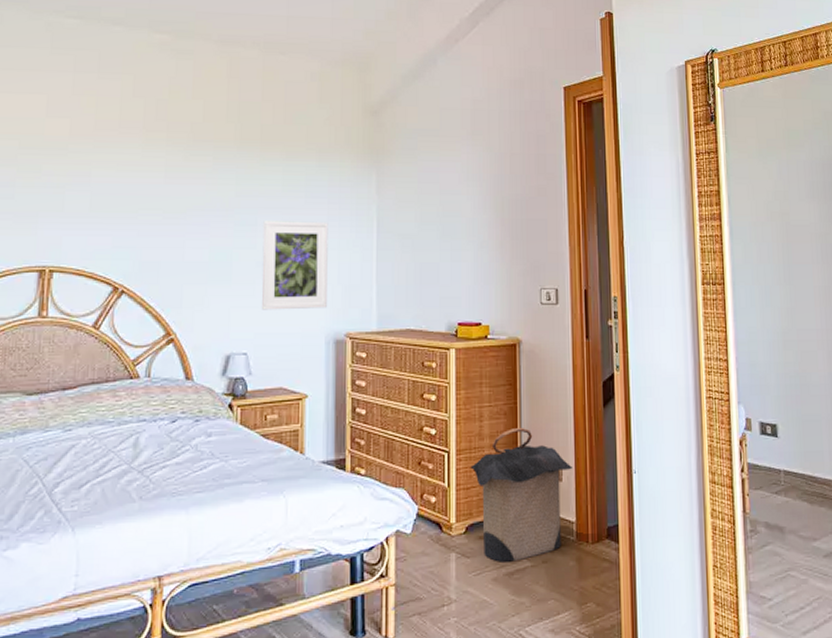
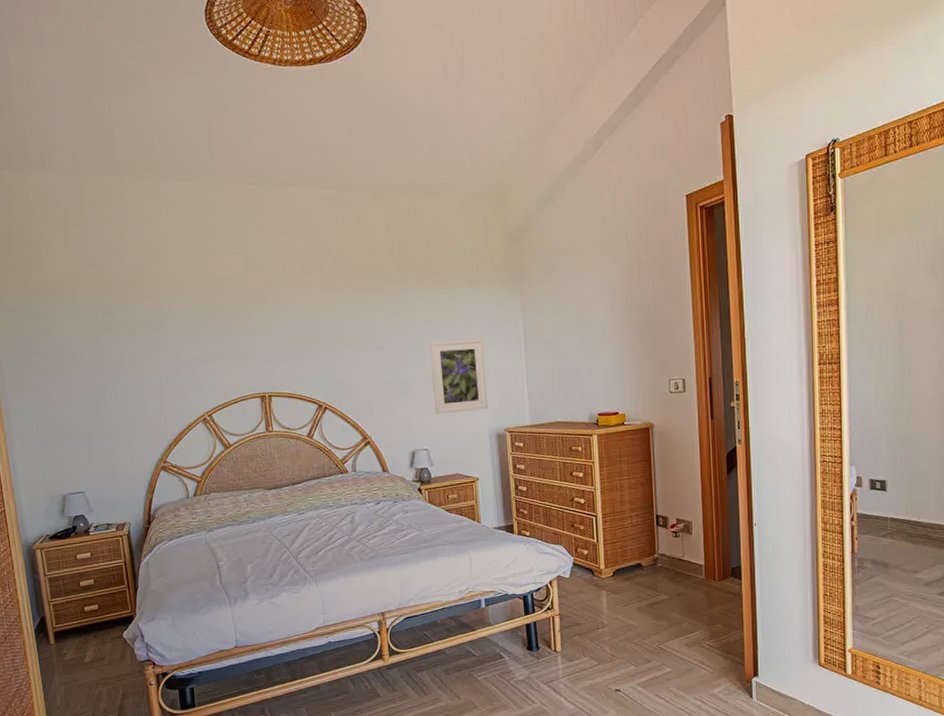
laundry hamper: present [470,428,572,562] -> none [615,494,701,597]

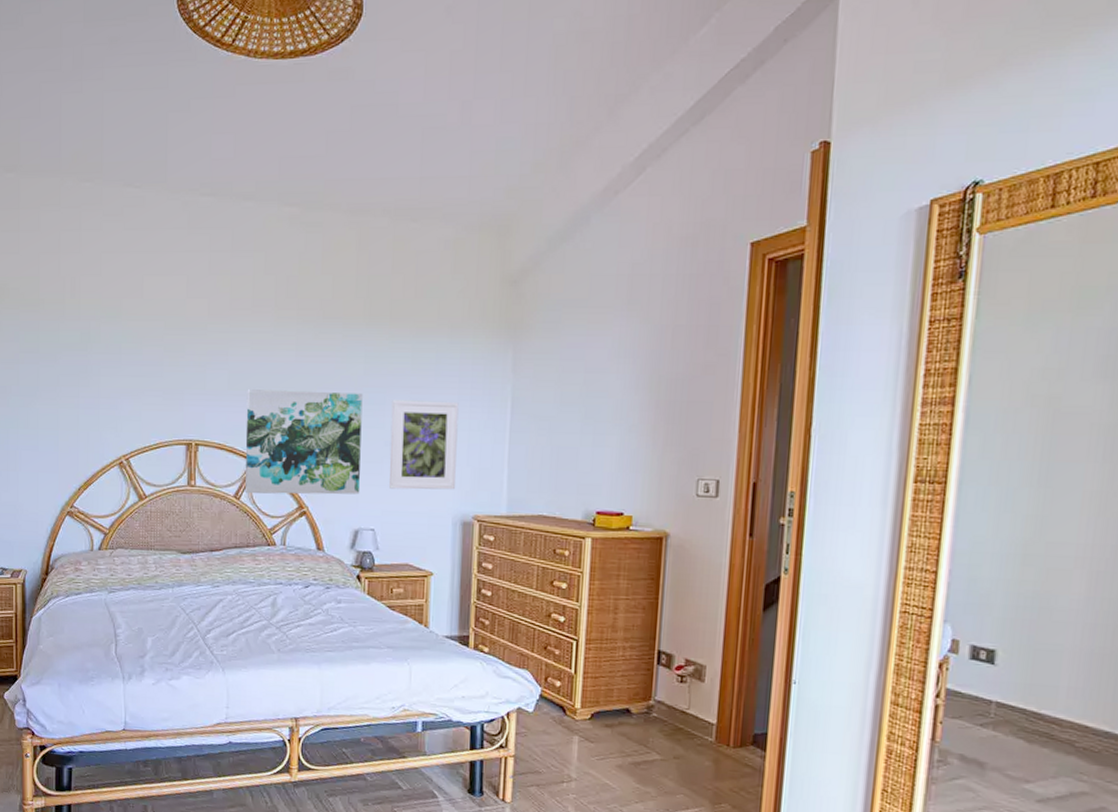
wall art: none [307,339,413,433] -> present [245,388,363,495]

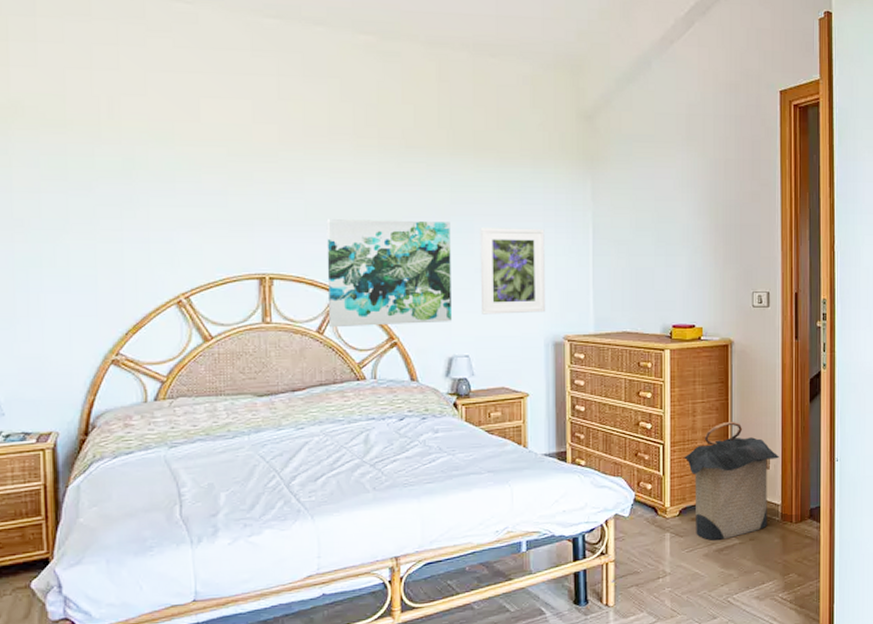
laundry hamper: none [600,624,718,753] -> present [684,422,779,540]

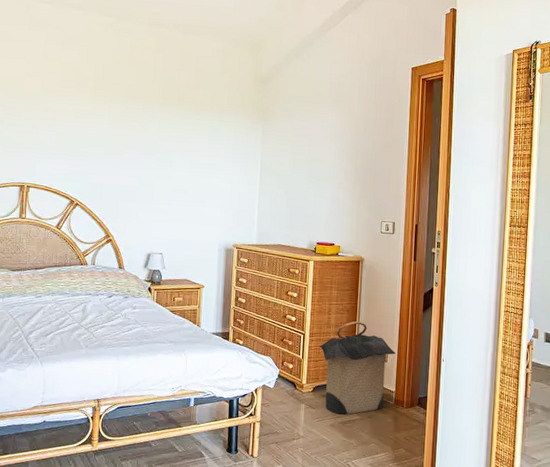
wall art: present [326,218,453,328] -> none [65,146,156,227]
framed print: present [480,228,545,315] -> none [174,159,225,225]

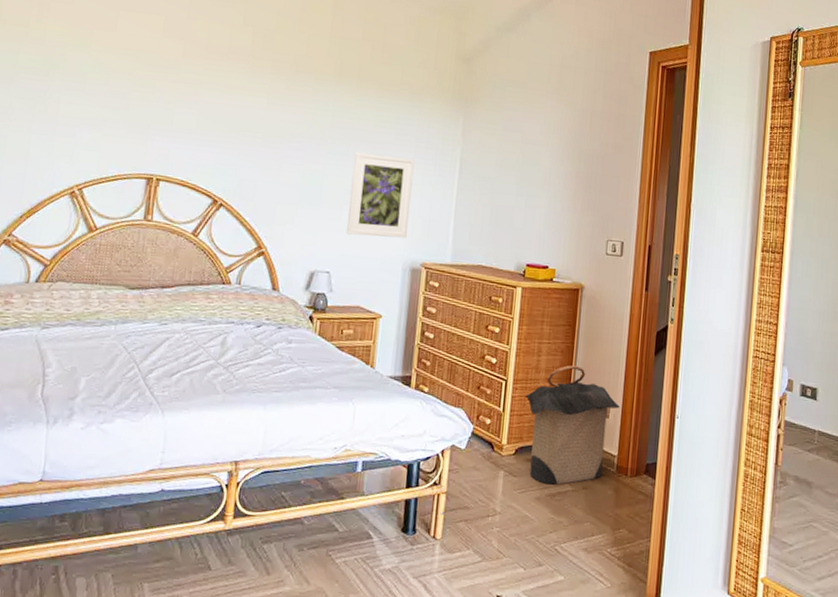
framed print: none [174,159,225,225] -> present [347,152,415,239]

